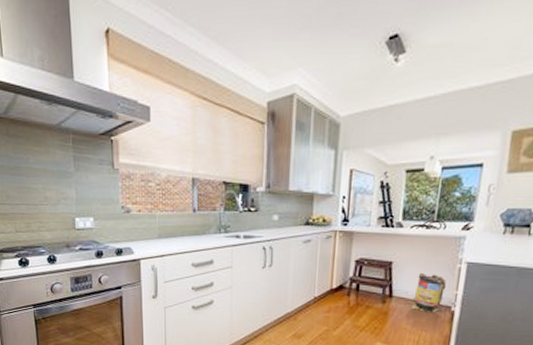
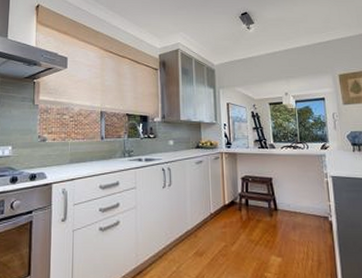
trash can: present [411,272,447,312] -> none [294,186,320,223]

